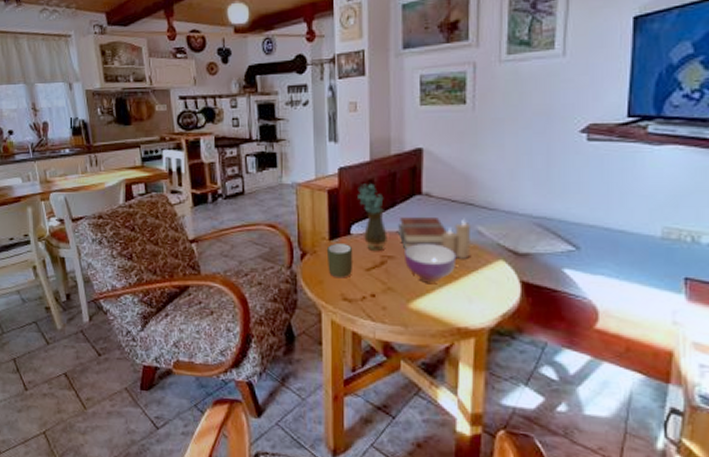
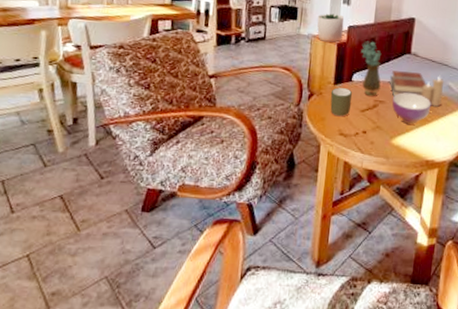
planter: none [300,155,333,190] -> present [317,13,344,43]

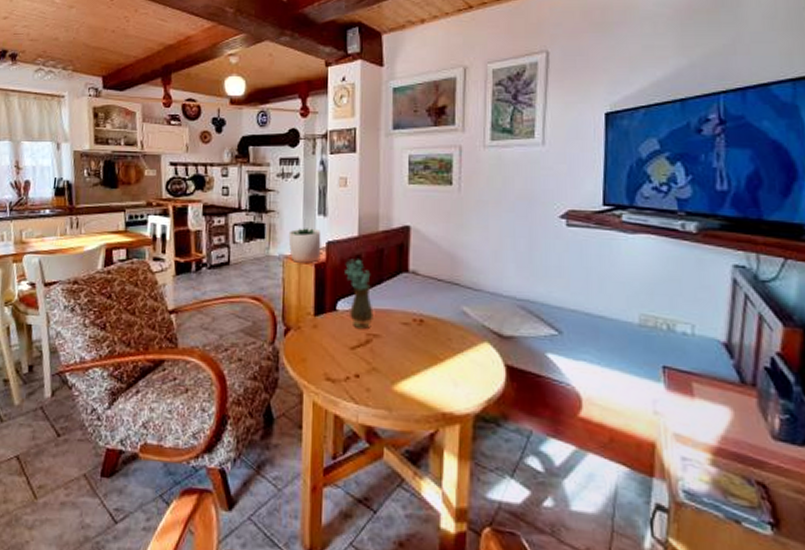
mug: present [330,88,353,117] -> none [311,319,339,357]
books: present [389,70,426,97] -> none [383,295,433,329]
bowl: present [391,92,432,125] -> none [389,322,442,365]
candle: present [421,75,445,107] -> none [428,298,457,340]

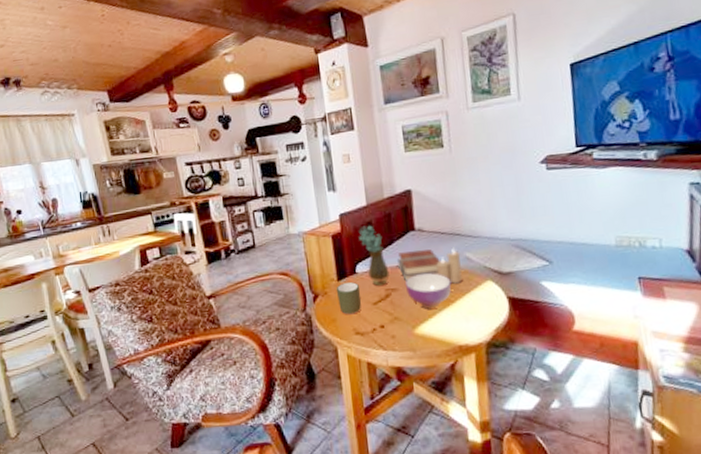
planter: present [288,228,321,263] -> none [304,204,336,237]
mug: none [311,319,339,357] -> present [335,282,361,315]
books: none [383,295,433,329] -> present [396,249,440,281]
bowl: none [389,322,442,365] -> present [404,273,452,309]
candle: none [428,298,457,340] -> present [436,247,462,284]

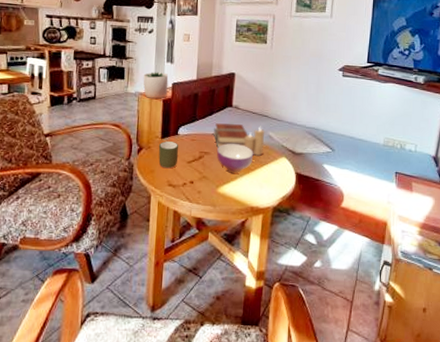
planter: none [304,204,336,237] -> present [143,72,169,99]
vase: present [358,224,390,287] -> none [185,95,206,149]

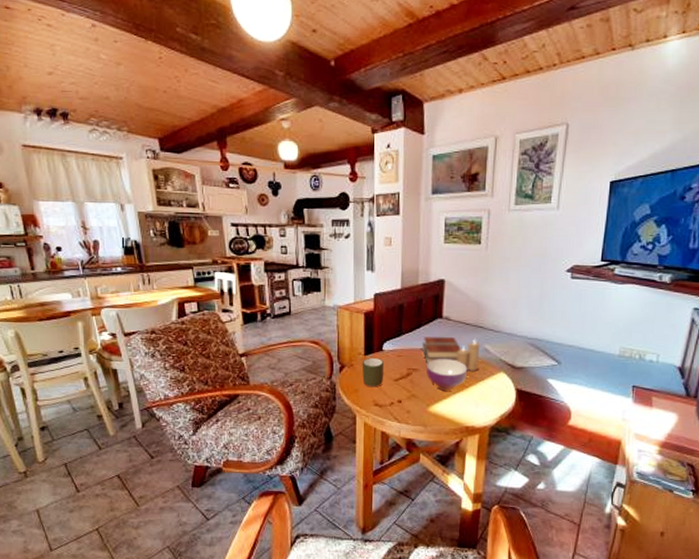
planter: present [143,72,169,99] -> none [341,282,370,312]

